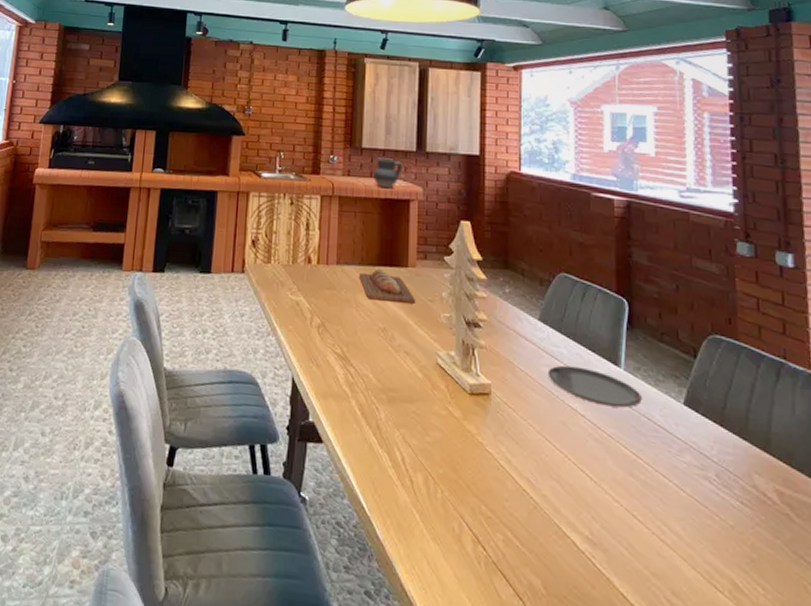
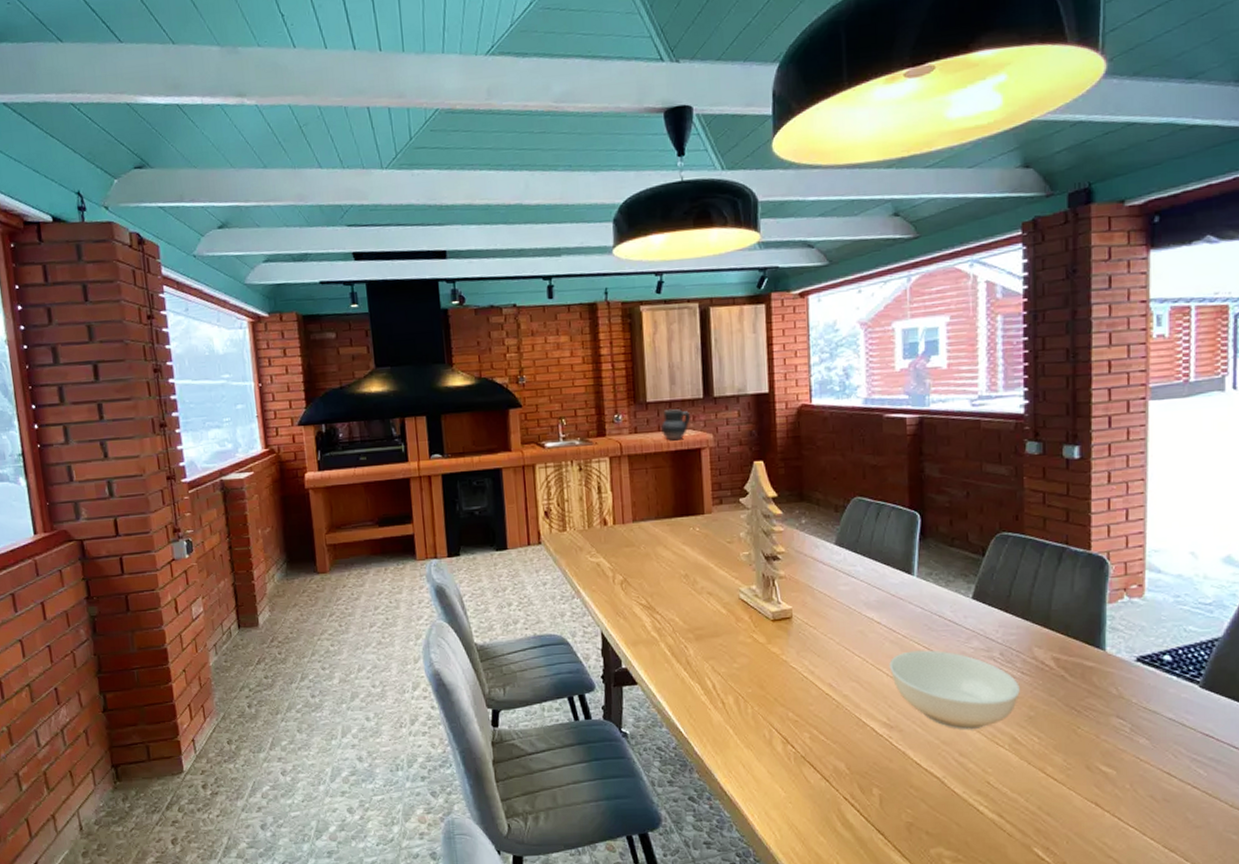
bread loaf: present [358,269,415,305] -> none [656,520,714,551]
plate: present [547,365,642,408] -> none [845,580,933,611]
bowl: none [593,454,740,564] -> present [889,650,1020,729]

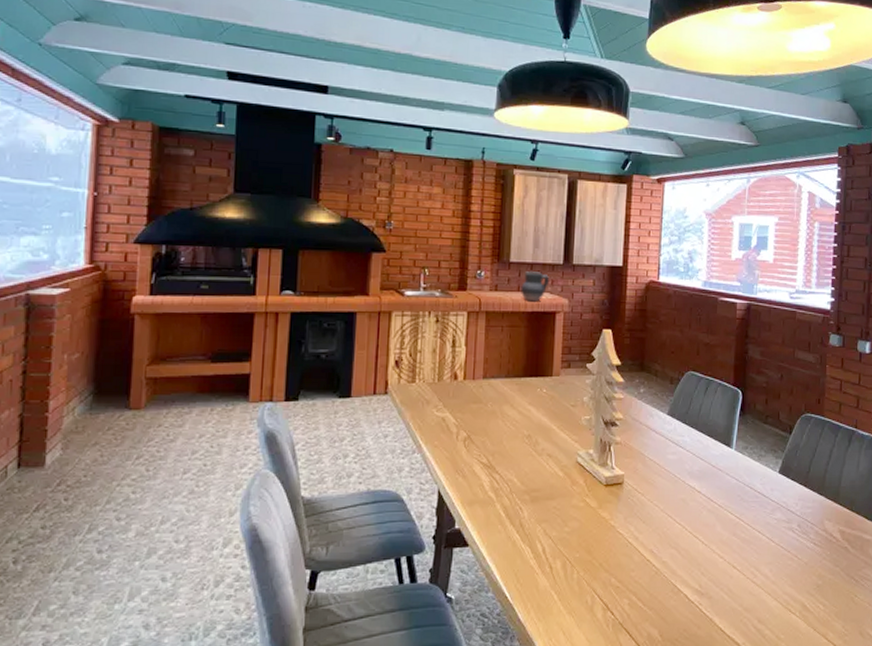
bowl: present [889,650,1020,729] -> none [705,520,812,597]

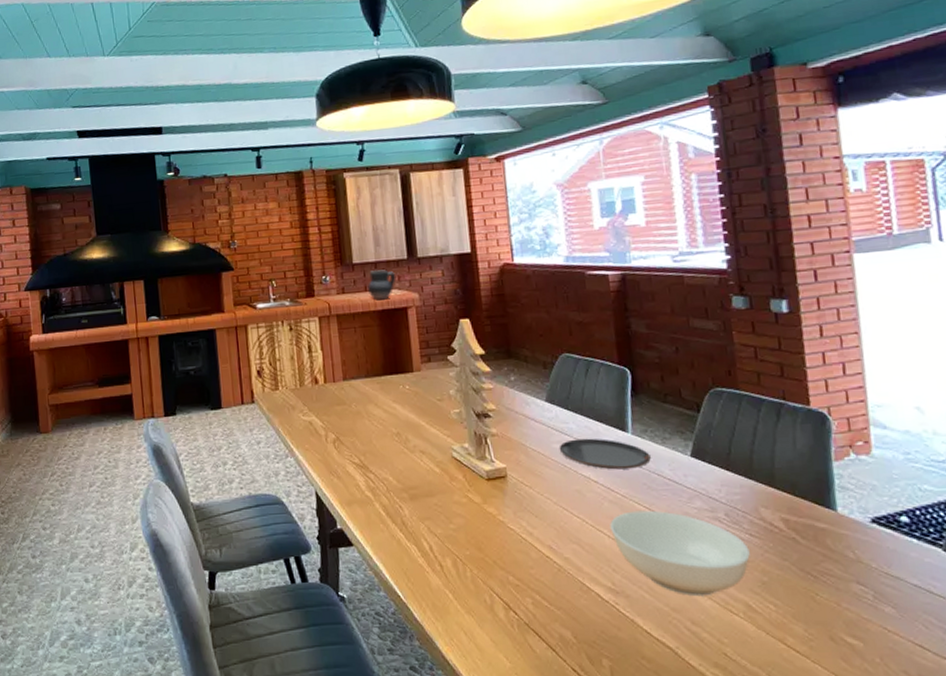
plate: none [672,451,747,482] -> present [559,438,651,470]
bowl: none [705,520,812,597] -> present [610,510,750,595]

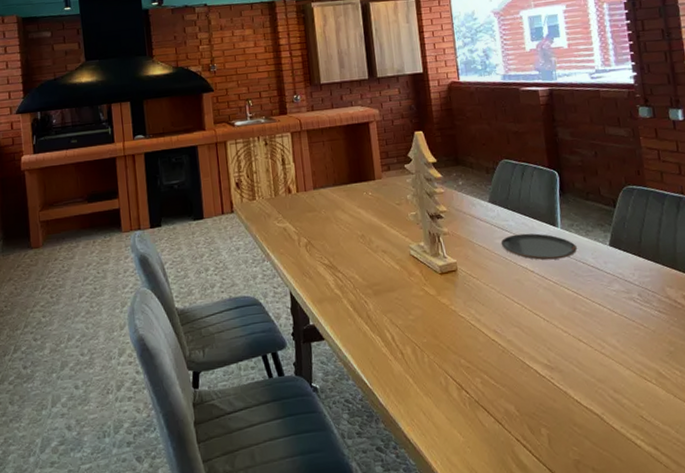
ceramic jug: present [368,269,396,300] -> none [334,89,359,116]
bowl: present [610,510,750,595] -> none [544,294,659,367]

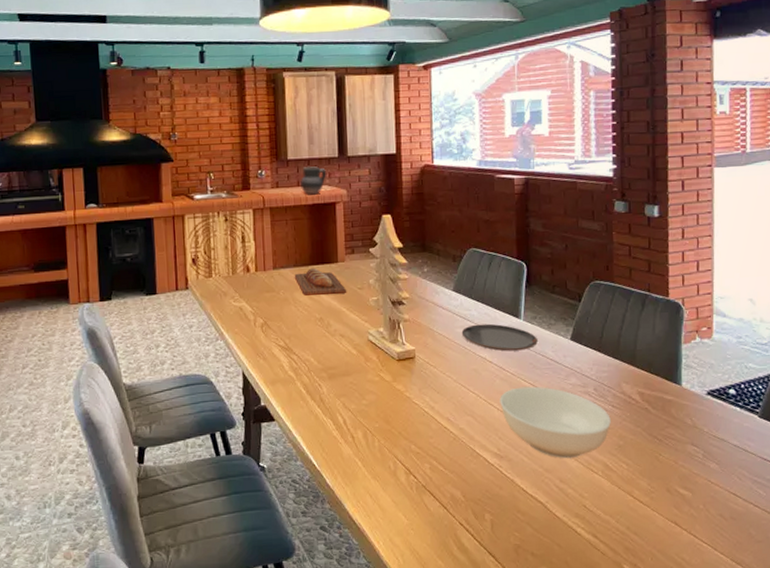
ceramic jug: none [334,89,359,116] -> present [300,166,327,195]
bread loaf: none [334,186,385,214] -> present [294,268,346,296]
bowl: none [544,294,659,367] -> present [499,386,611,458]

